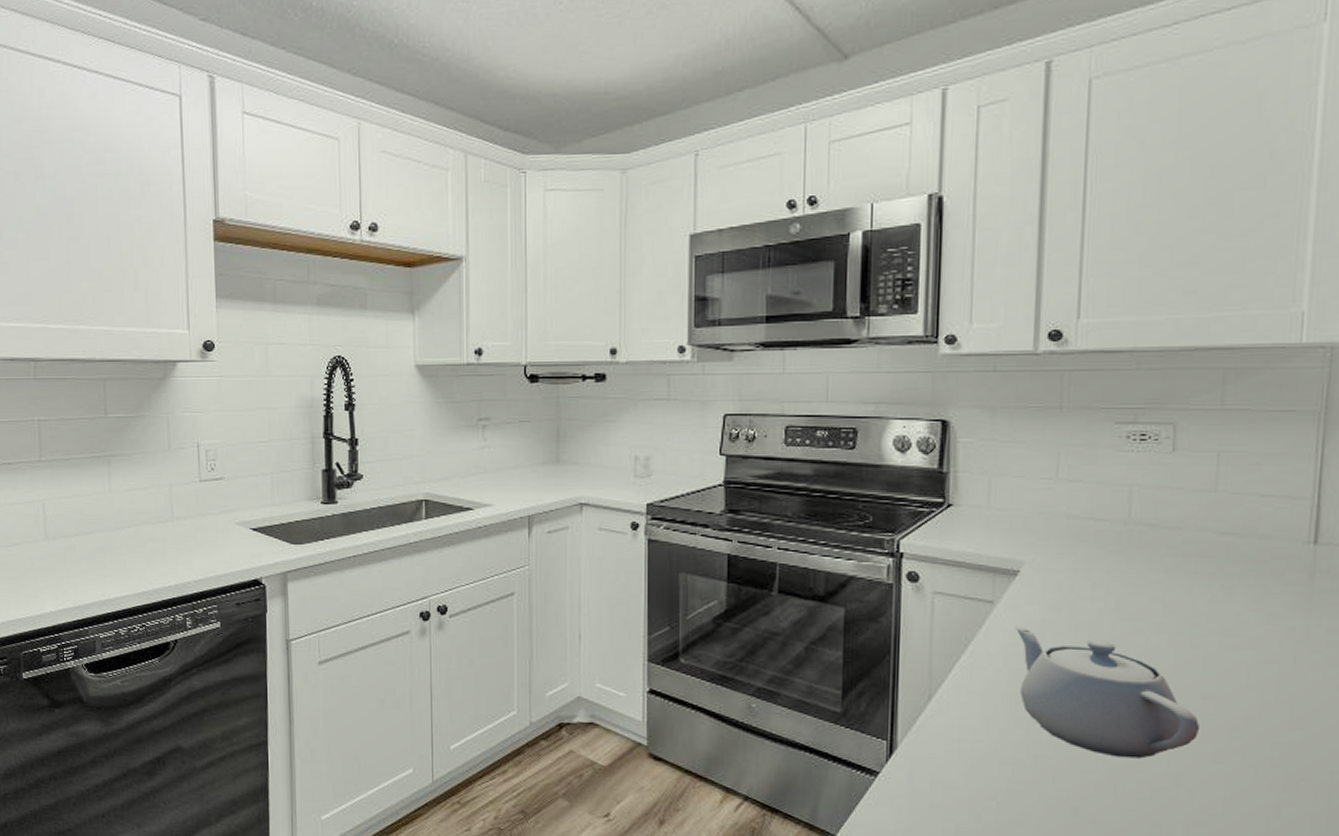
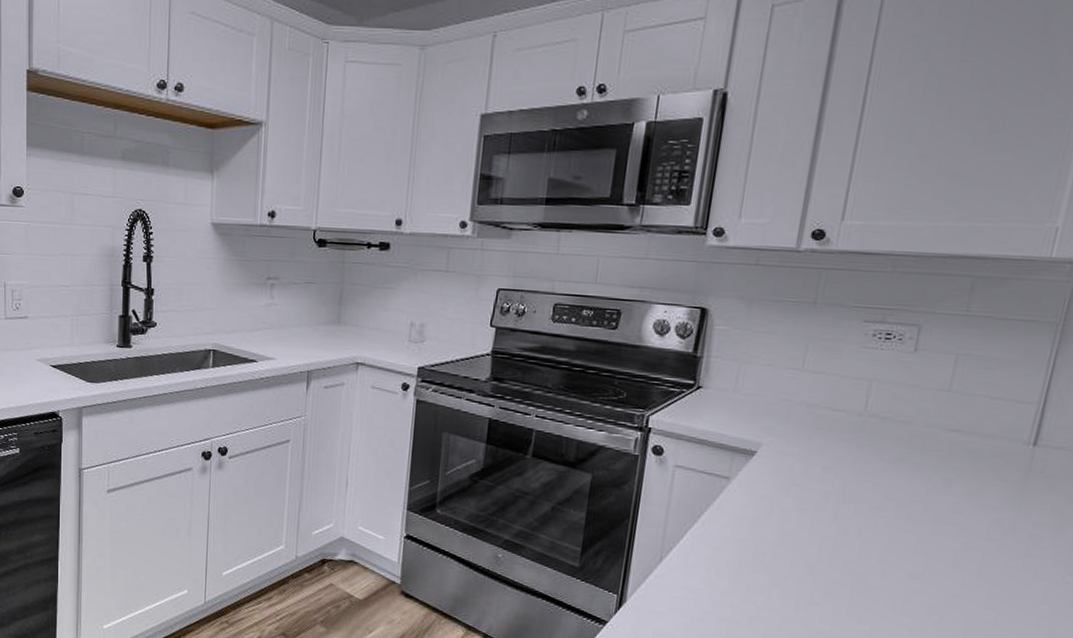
teapot: present [1015,625,1201,759] -> none [743,501,904,626]

